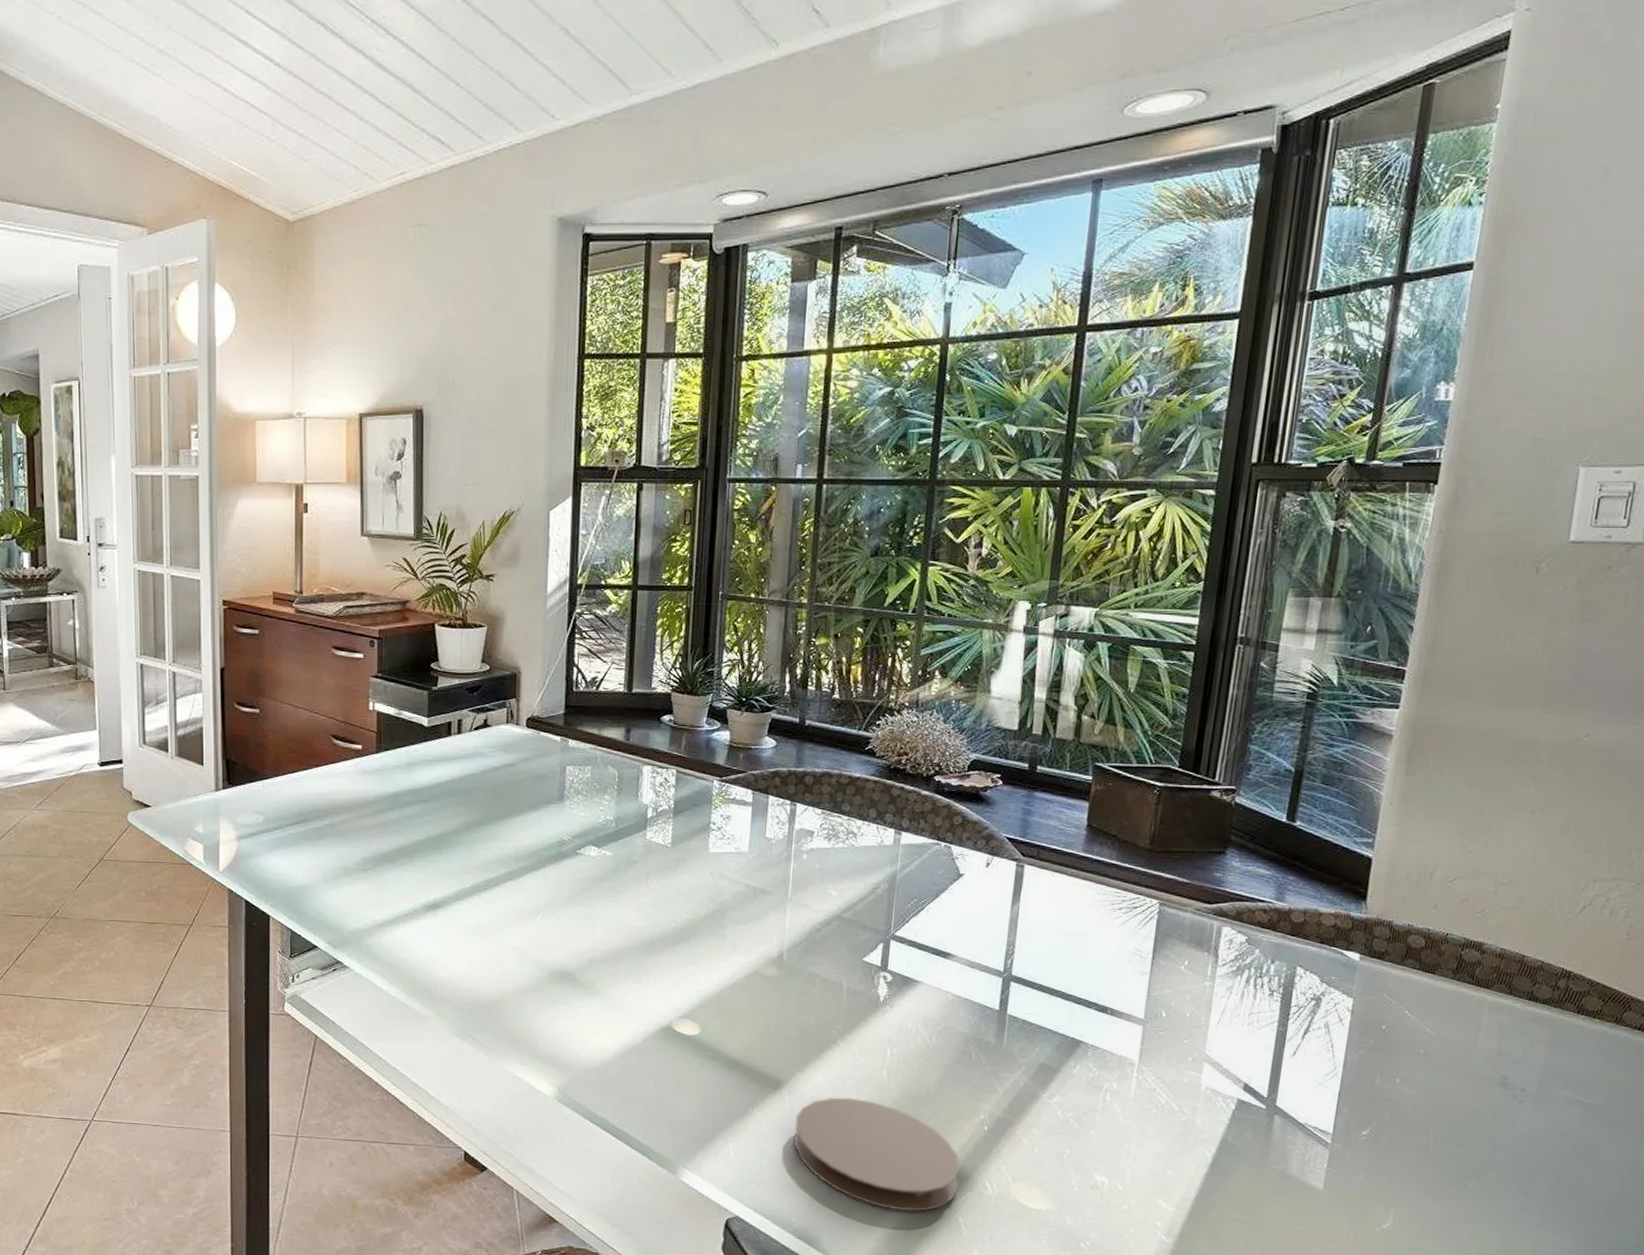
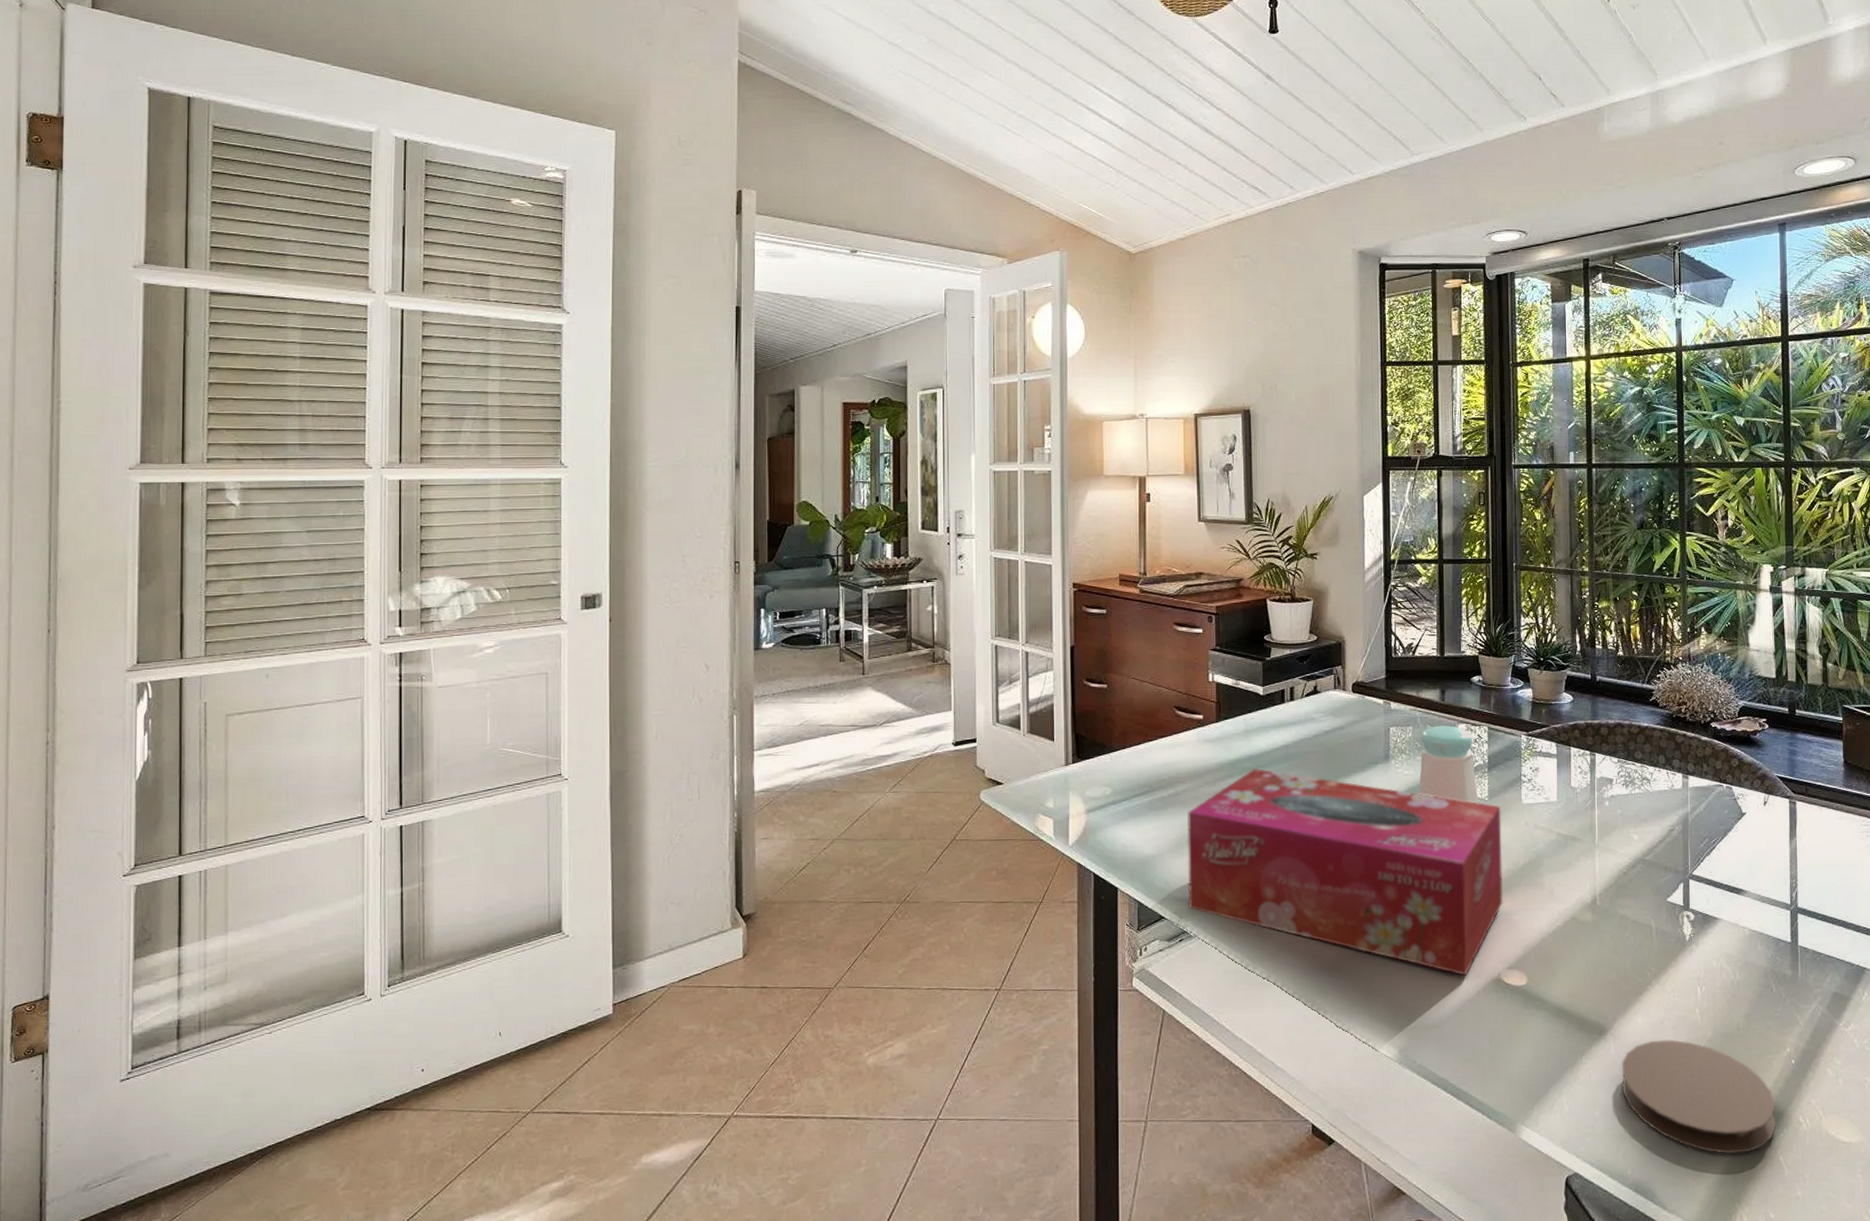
tissue box: none [343,802,685,1022] -> present [1188,768,1503,976]
salt shaker: none [594,766,661,850] -> present [1418,725,1479,804]

